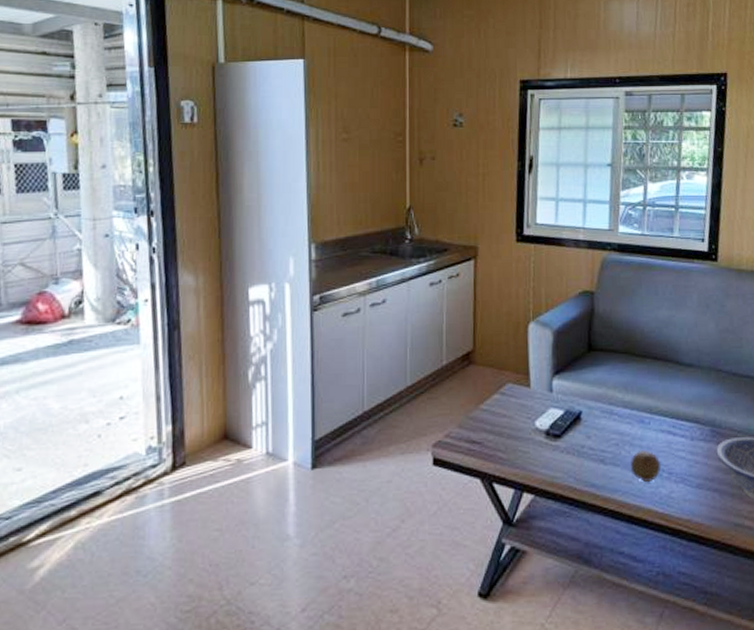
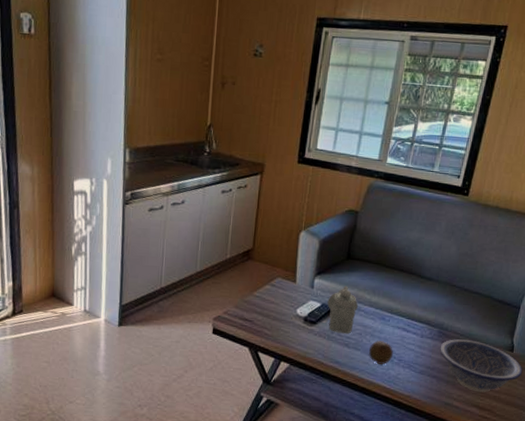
teapot: none [571,384,609,447] -> present [327,286,358,334]

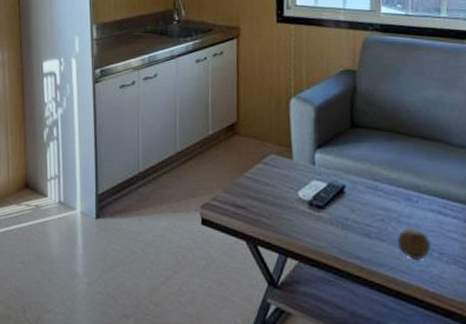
teapot: present [327,286,358,334] -> none [334,160,374,221]

